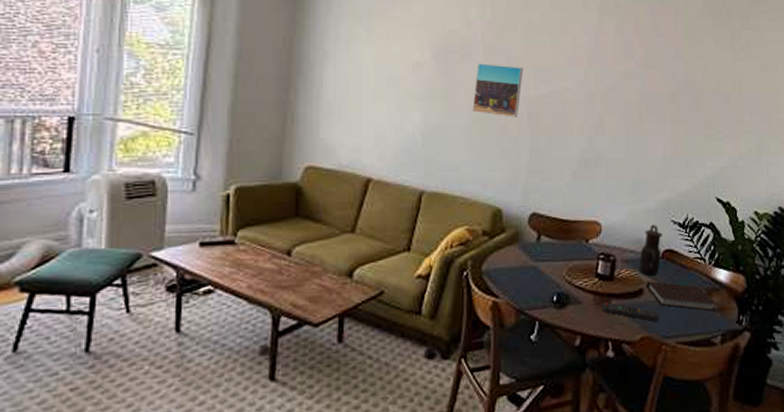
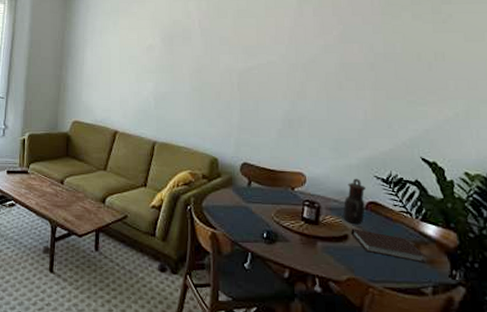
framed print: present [472,63,523,117] -> none [192,44,233,86]
remote control: present [601,302,659,322] -> none [308,243,365,266]

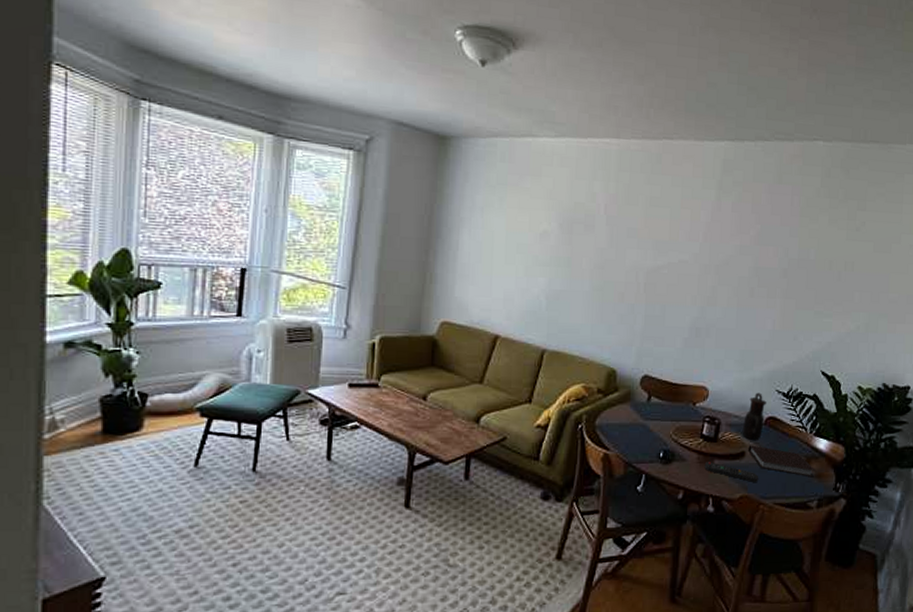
remote control: none [308,243,365,266] -> present [704,462,759,483]

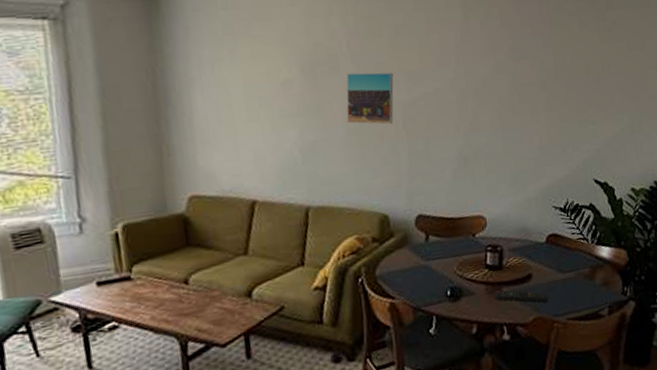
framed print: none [593,234,643,286] -> present [346,72,394,125]
teapot: present [742,392,766,441] -> none [525,212,546,261]
notebook: present [748,445,815,477] -> none [534,265,602,288]

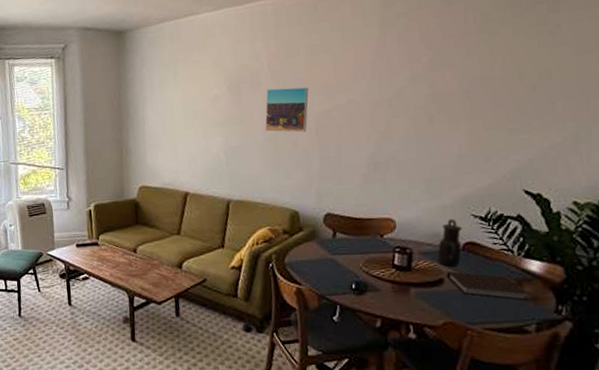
remote control: present [493,290,549,303] -> none [400,290,463,309]
teapot: none [525,212,546,261] -> present [437,219,462,268]
notebook: none [534,265,602,288] -> present [447,271,529,301]

